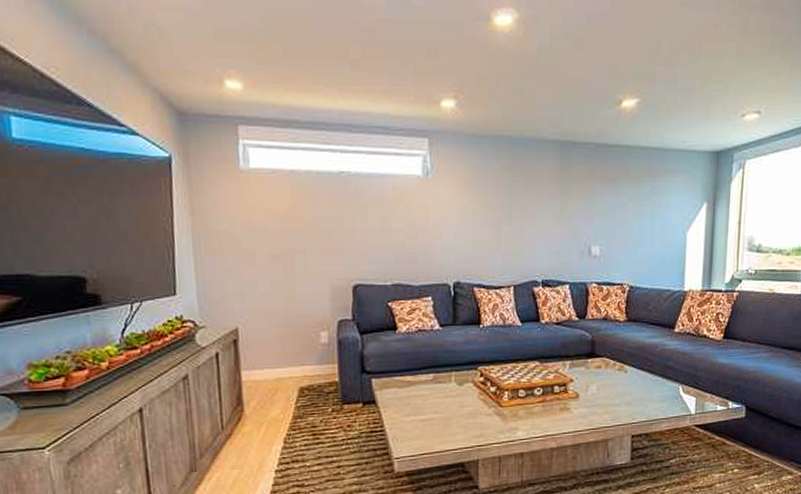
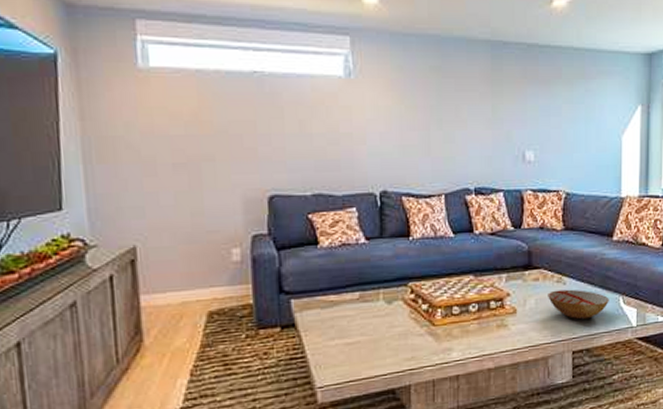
bowl: none [609,377,669,406] -> present [548,289,609,320]

